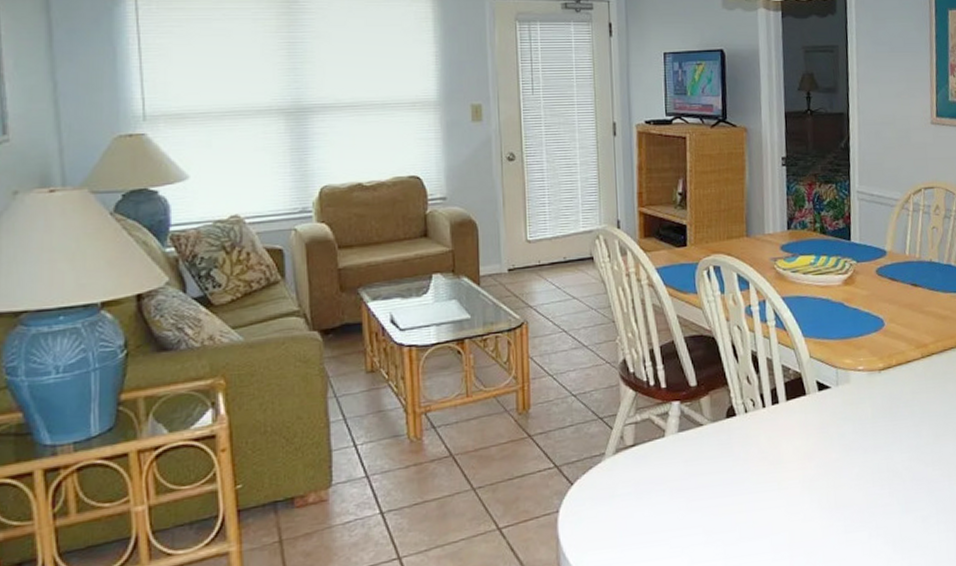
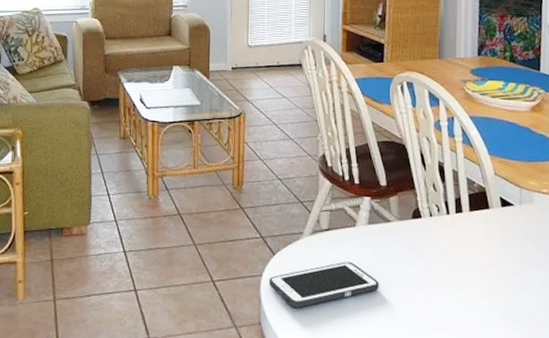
cell phone: none [568,477,694,541] -> present [269,261,379,308]

